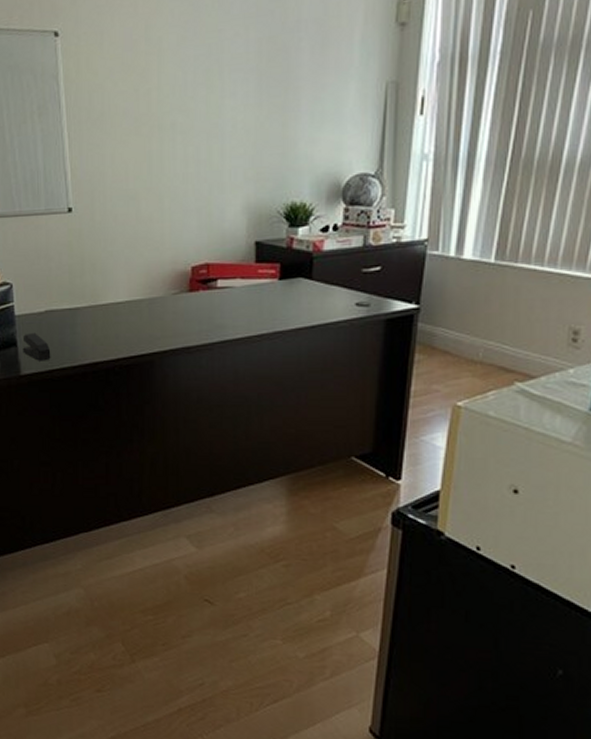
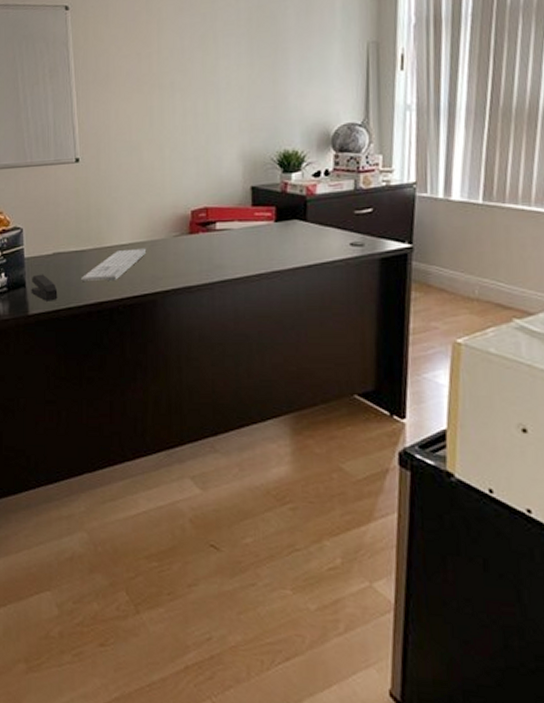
keyboard: none [75,306,144,341] -> present [81,248,147,282]

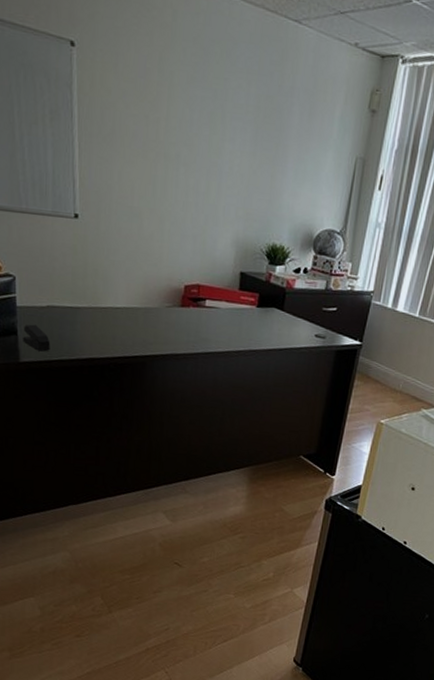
keyboard: present [81,248,147,282] -> none [75,312,140,341]

